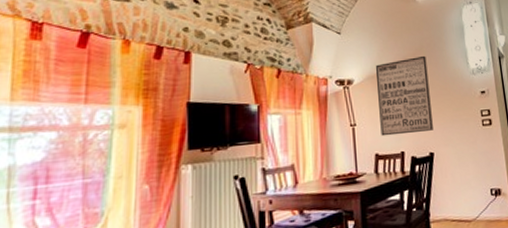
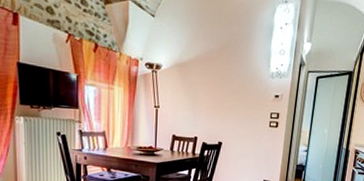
wall art: present [375,55,433,137] -> none [180,51,231,123]

